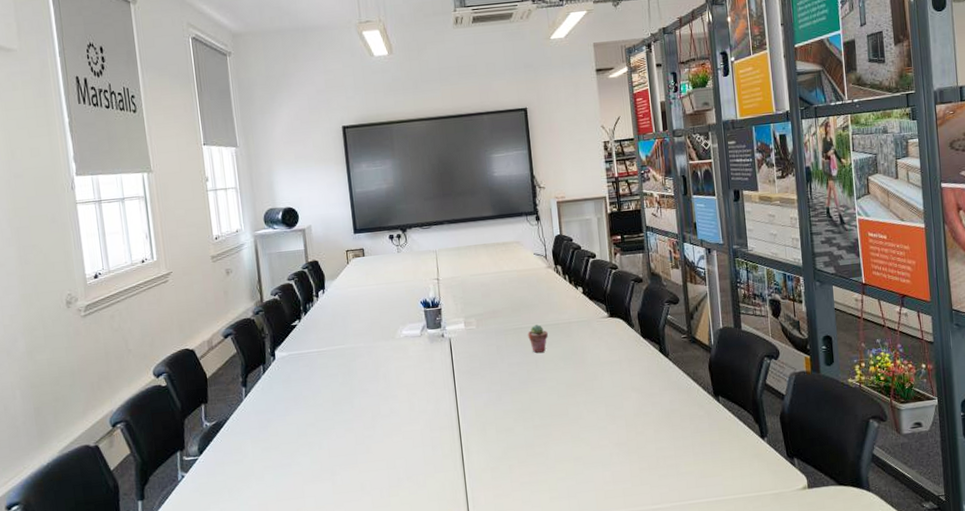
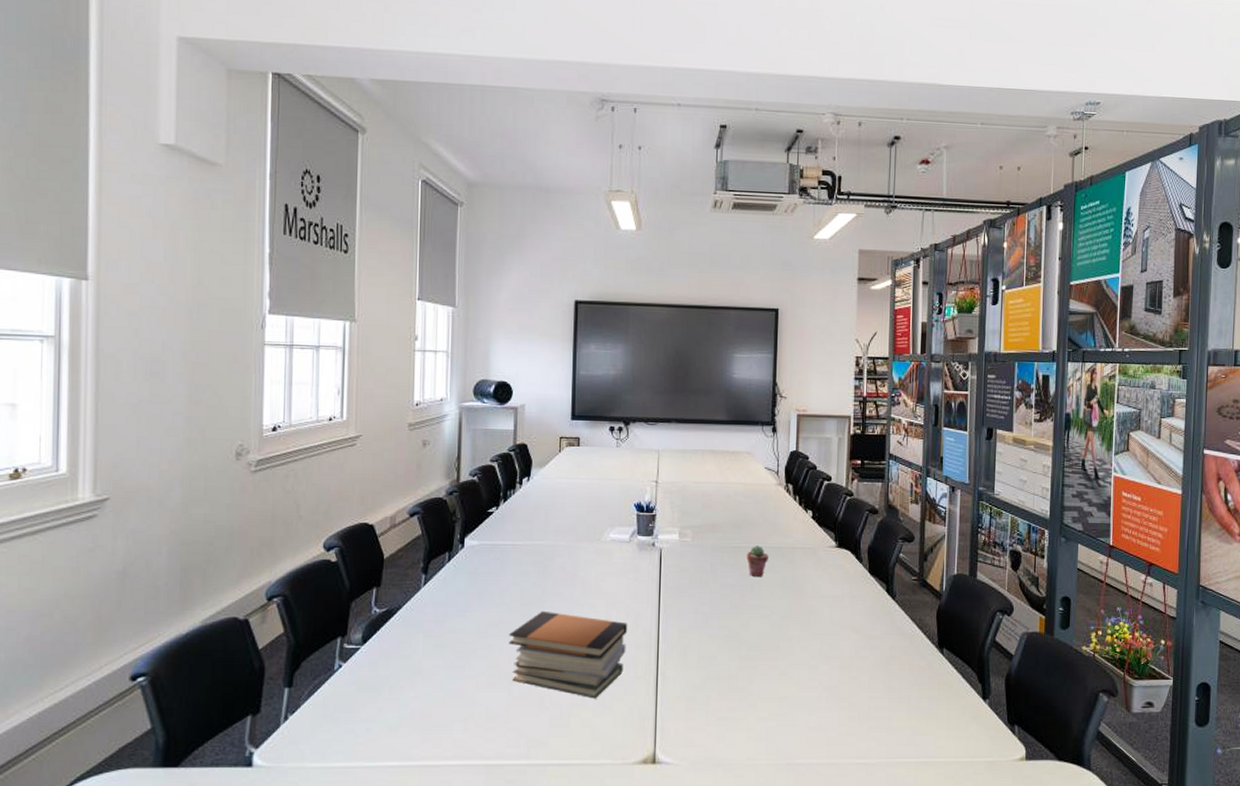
book stack: none [326,406,432,479] -> present [509,610,628,699]

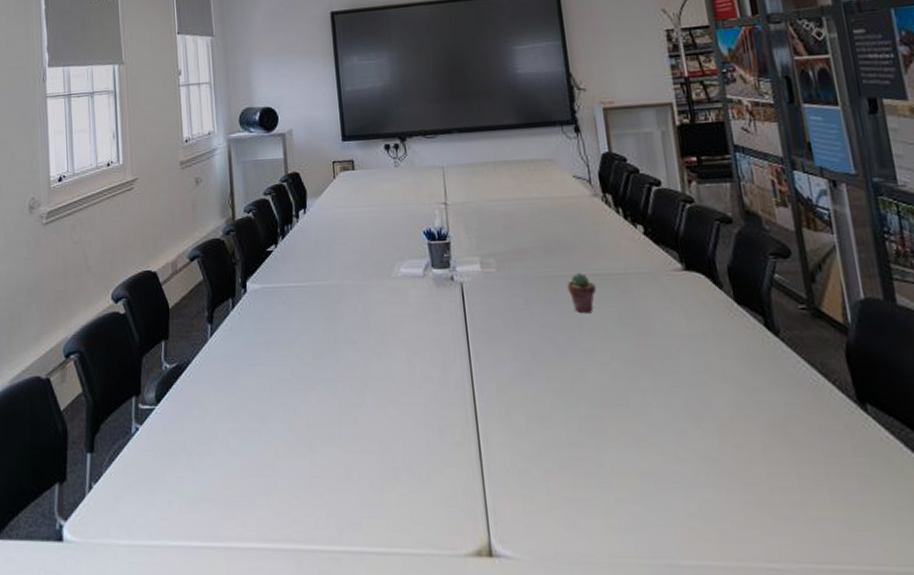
book stack: present [509,610,628,699] -> none [304,362,438,470]

